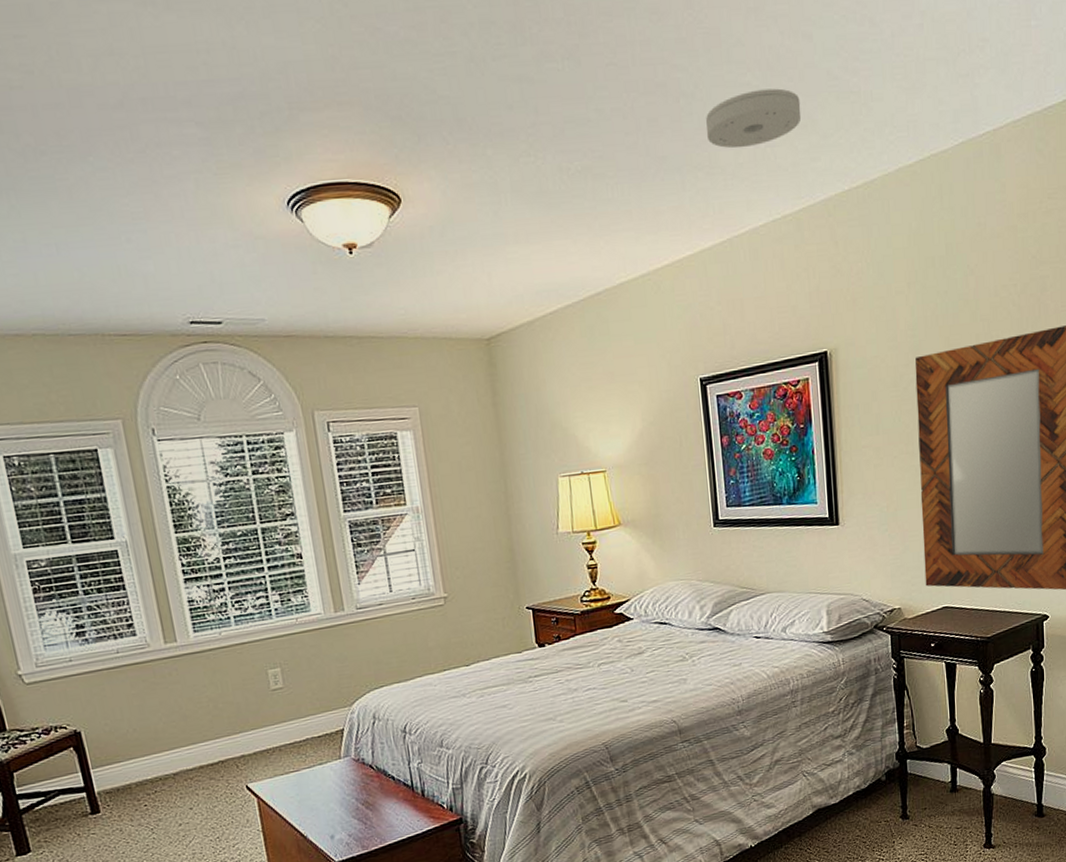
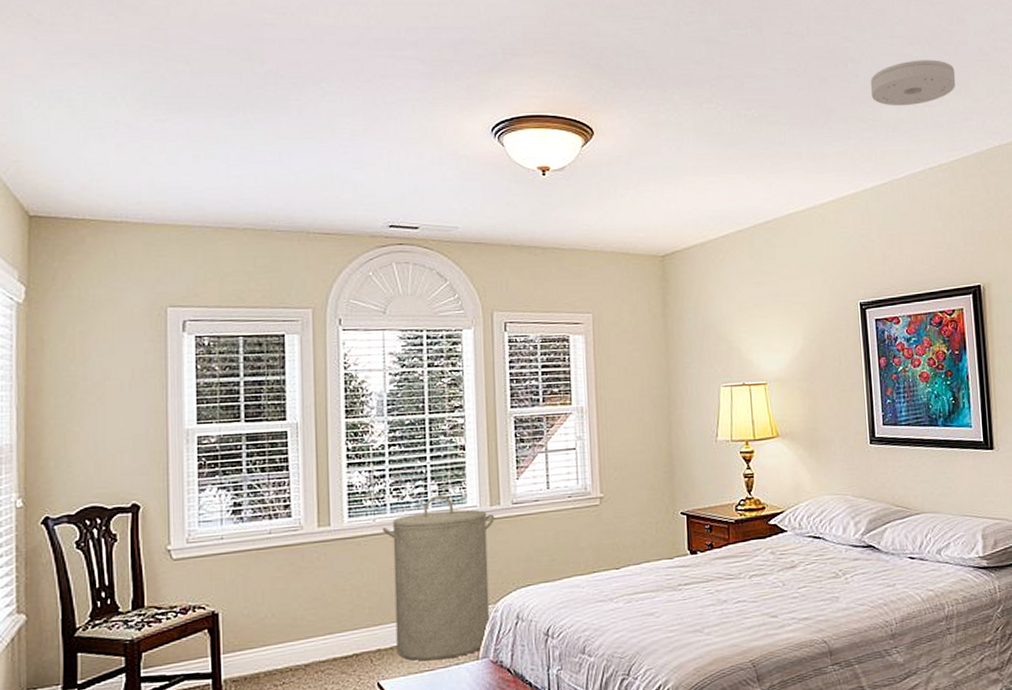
laundry hamper: none [229,604,348,764] -> present [382,495,495,661]

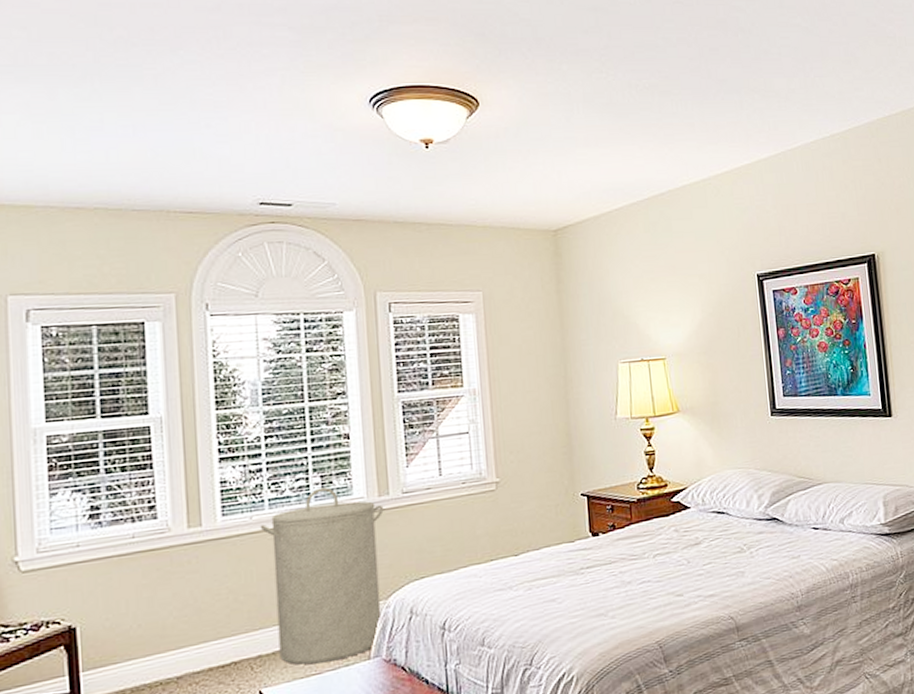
smoke detector: present [870,60,956,106] -> none [761,30,846,77]

